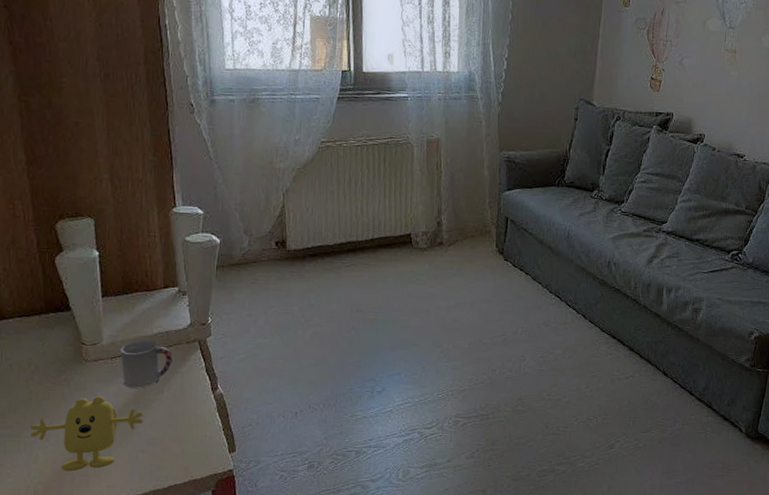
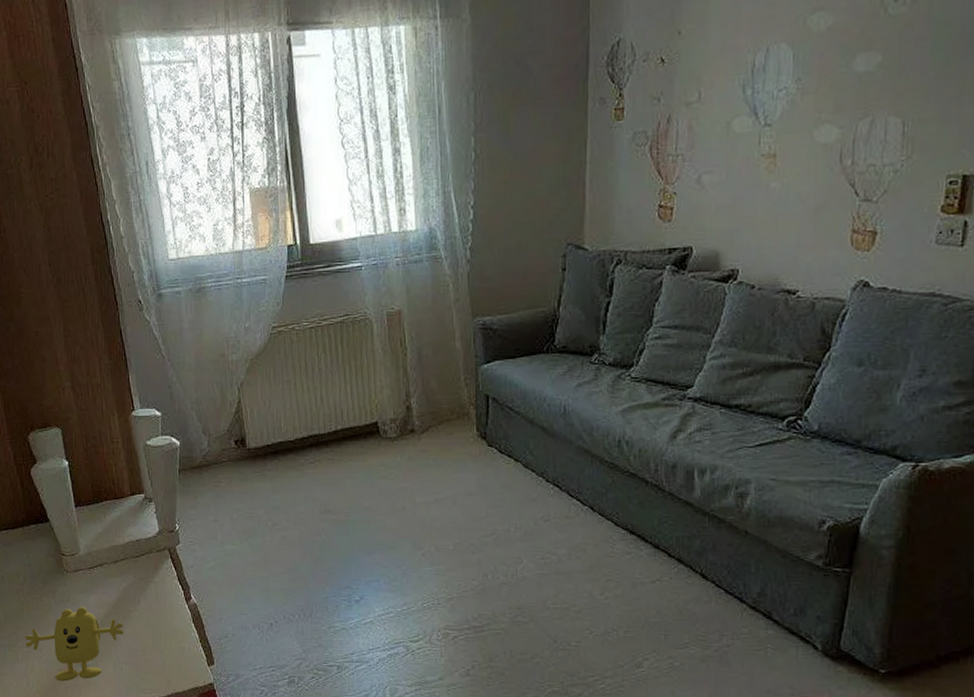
cup: present [120,340,173,388] -> none [96,549,146,599]

